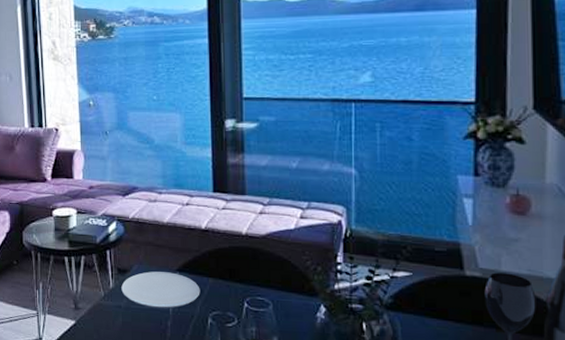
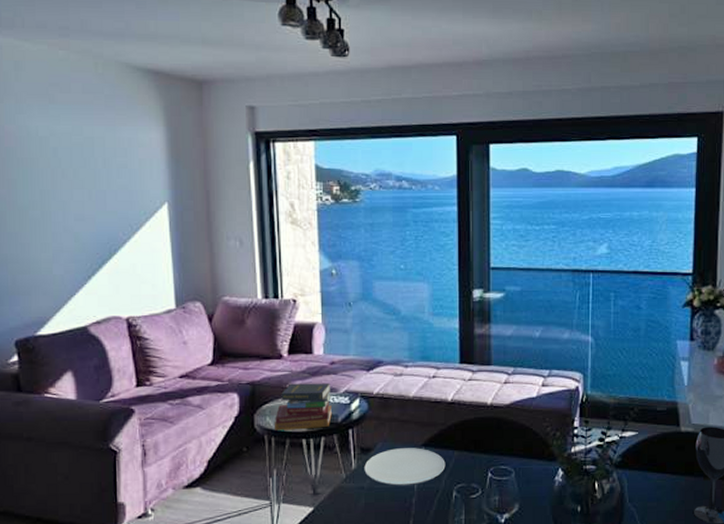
books: none [40,205,91,248] -> present [275,382,332,431]

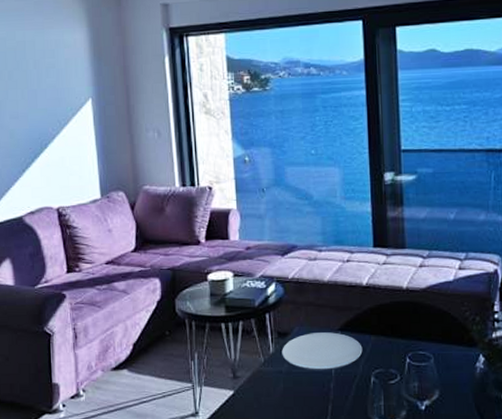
books: present [275,382,332,431] -> none [195,267,249,315]

